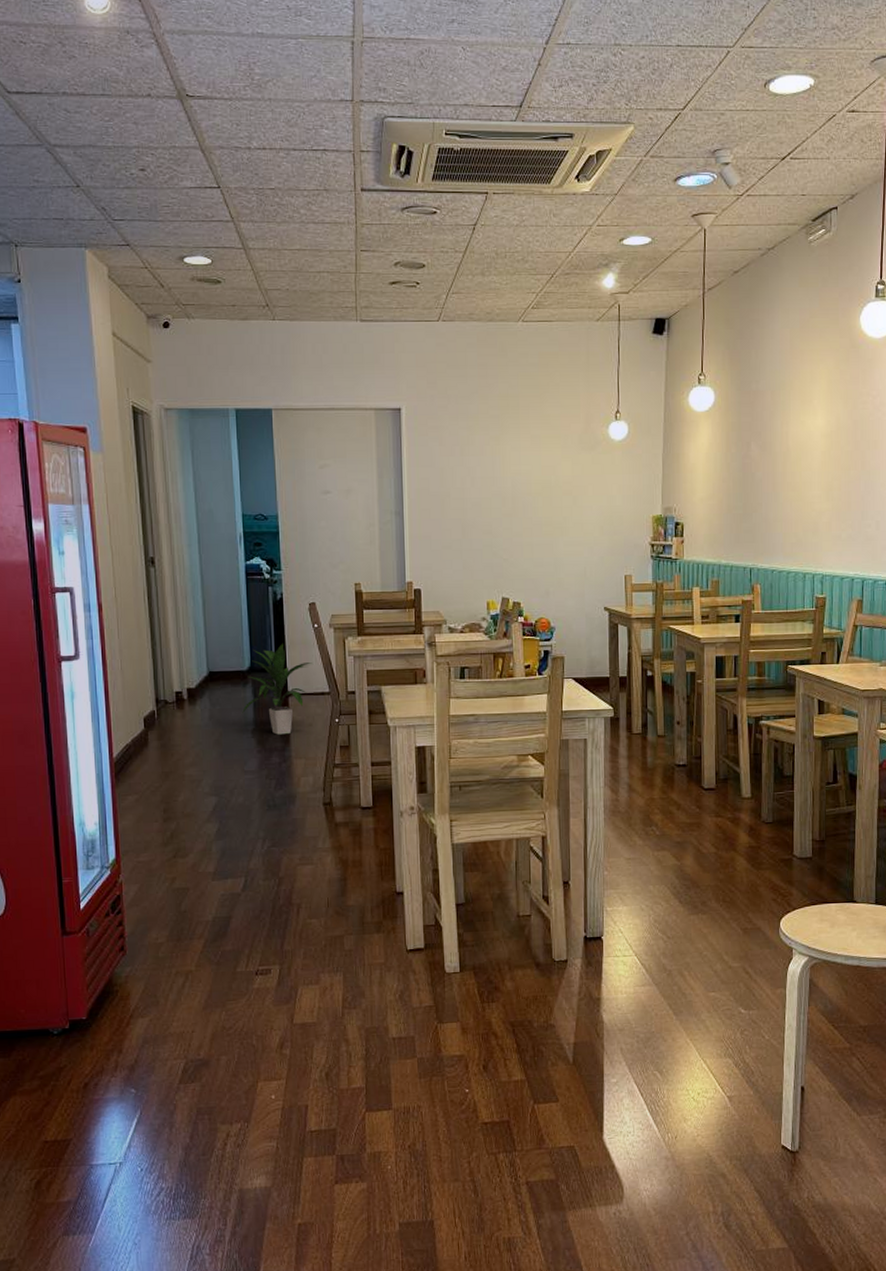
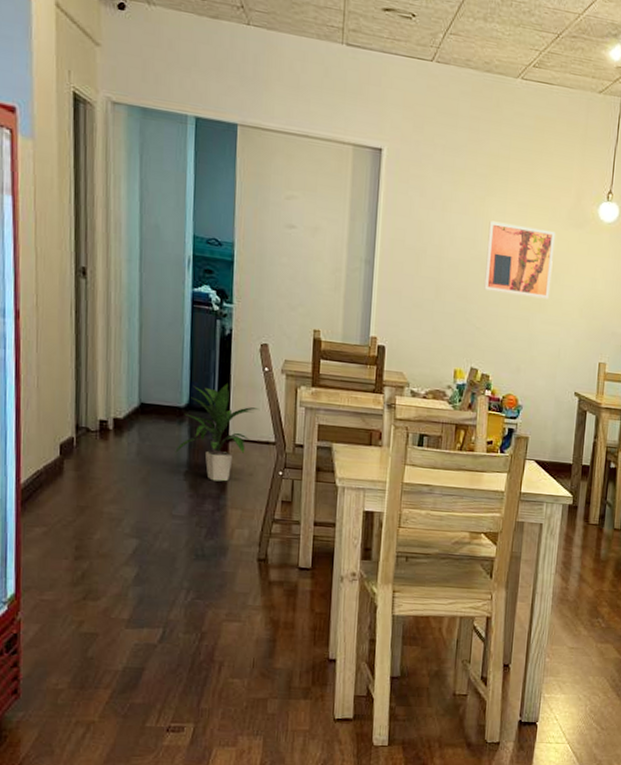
wall art: none [506,457,570,523] -> present [484,220,555,300]

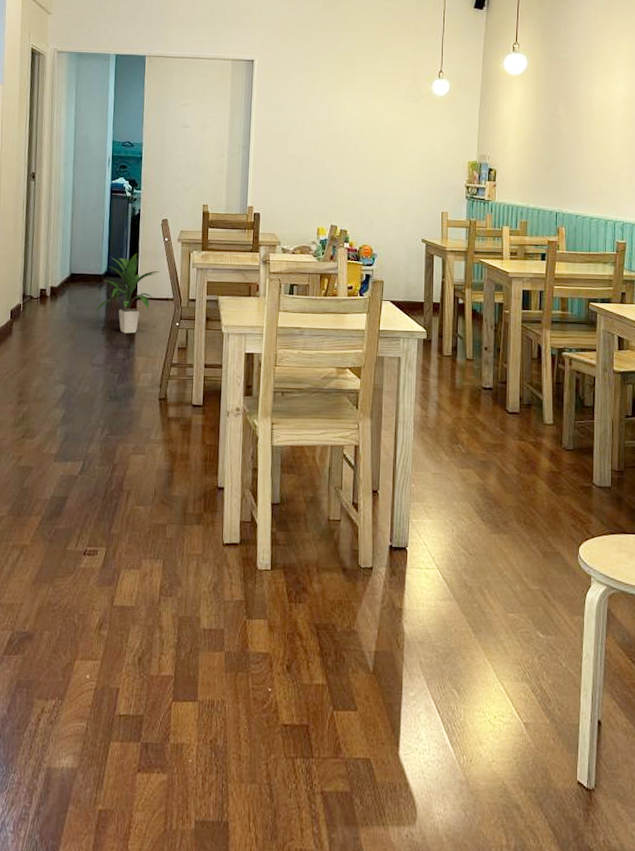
wall art: present [484,220,555,300] -> none [339,105,396,163]

